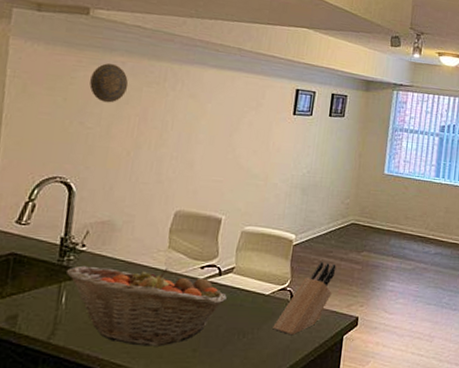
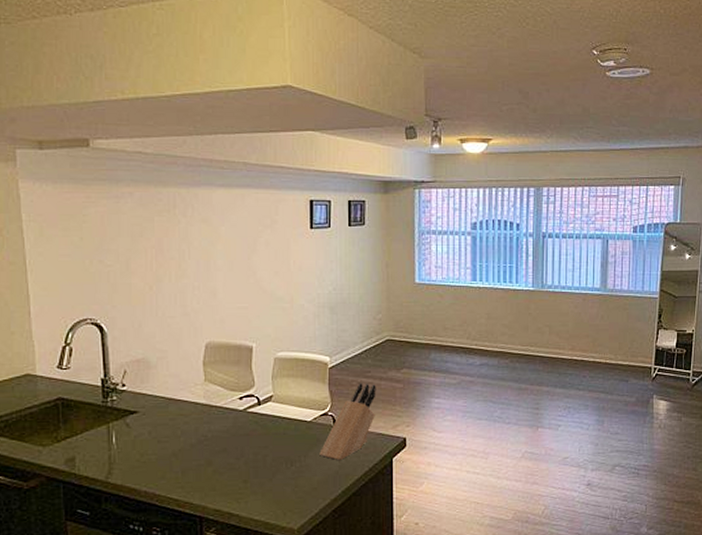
fruit basket: present [65,265,228,346] -> none [111,401,271,480]
decorative plate: present [89,63,129,103] -> none [102,196,140,237]

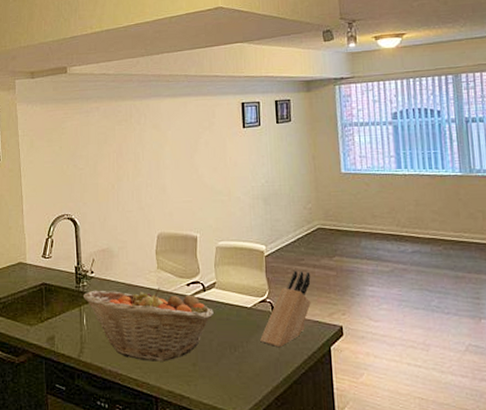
fruit basket: none [111,401,271,480] -> present [82,287,215,361]

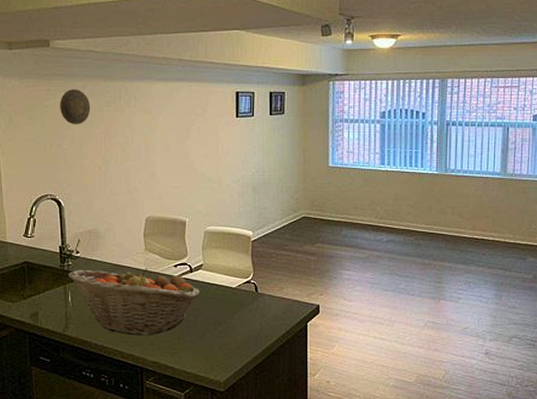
decorative plate: none [76,111,104,145] -> present [60,89,91,125]
knife block: present [260,270,311,348] -> none [243,255,293,324]

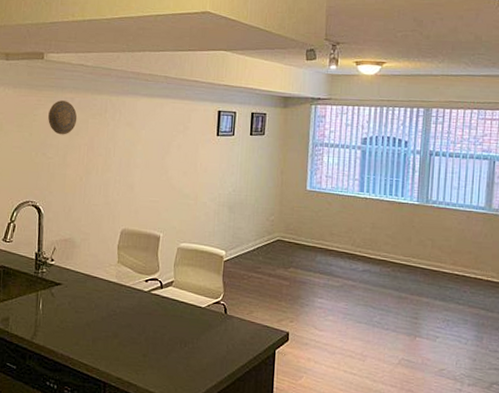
fruit basket: present [67,268,201,336] -> none [41,277,170,350]

